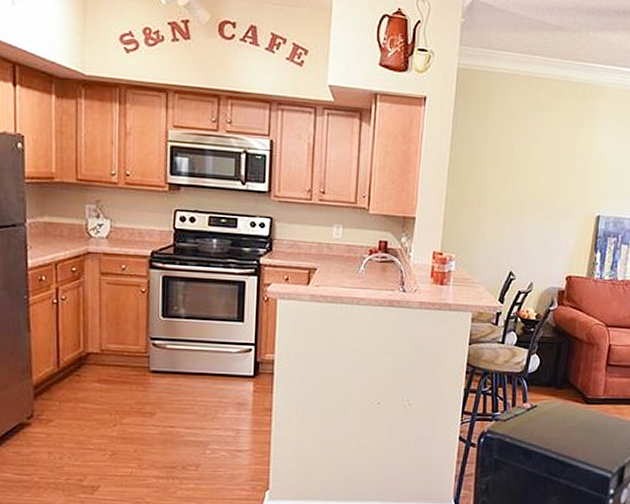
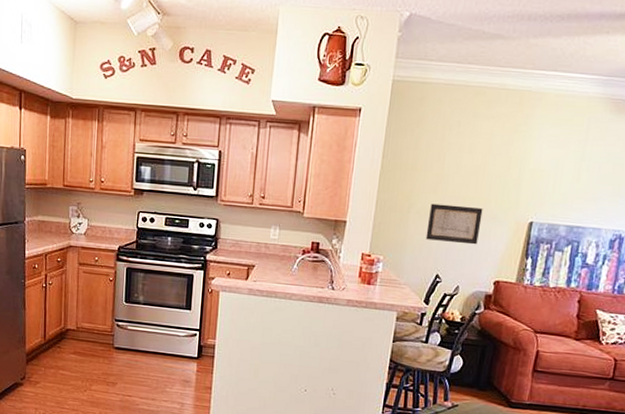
wall art: none [497,198,553,240] -> present [425,203,483,245]

